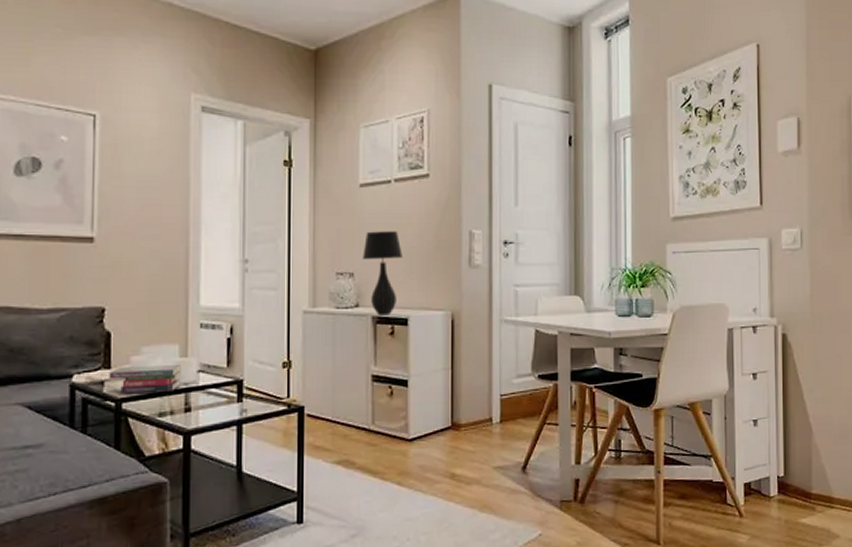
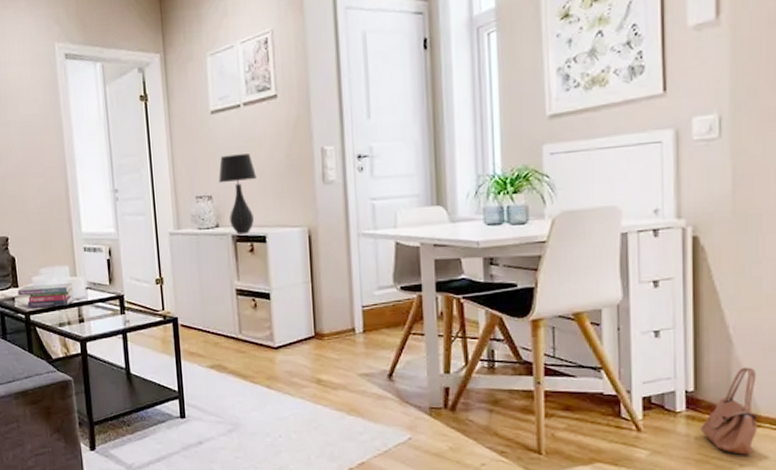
handbag: none [789,452,832,535] -> present [700,367,758,455]

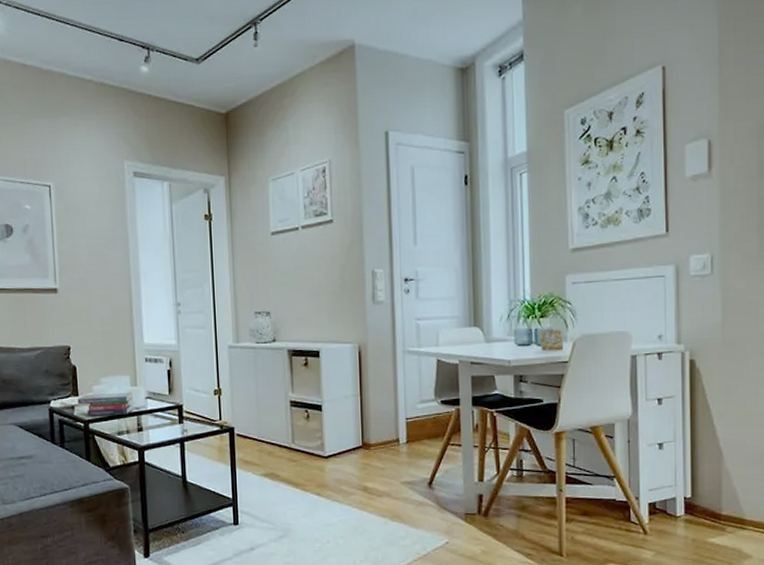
table lamp: present [218,153,257,234] -> none [277,273,312,349]
mug: none [512,205,541,232] -> present [539,329,564,353]
handbag: present [700,367,758,455] -> none [696,476,743,554]

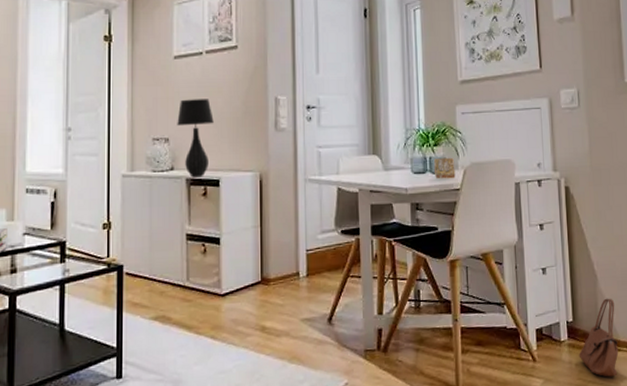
table lamp: none [277,273,312,349] -> present [177,99,214,178]
handbag: none [696,476,743,554] -> present [579,298,619,377]

